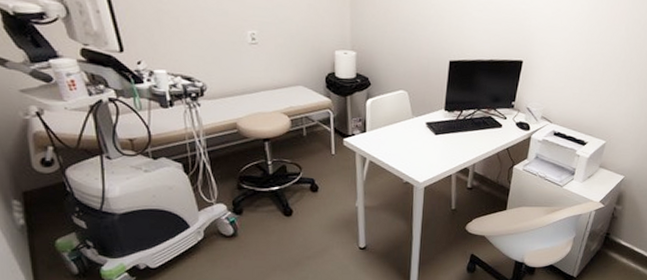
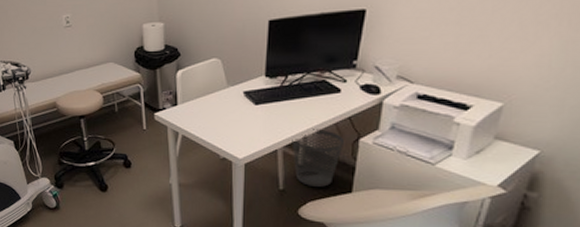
wastebasket: none [463,157,502,206] -> present [292,129,344,187]

